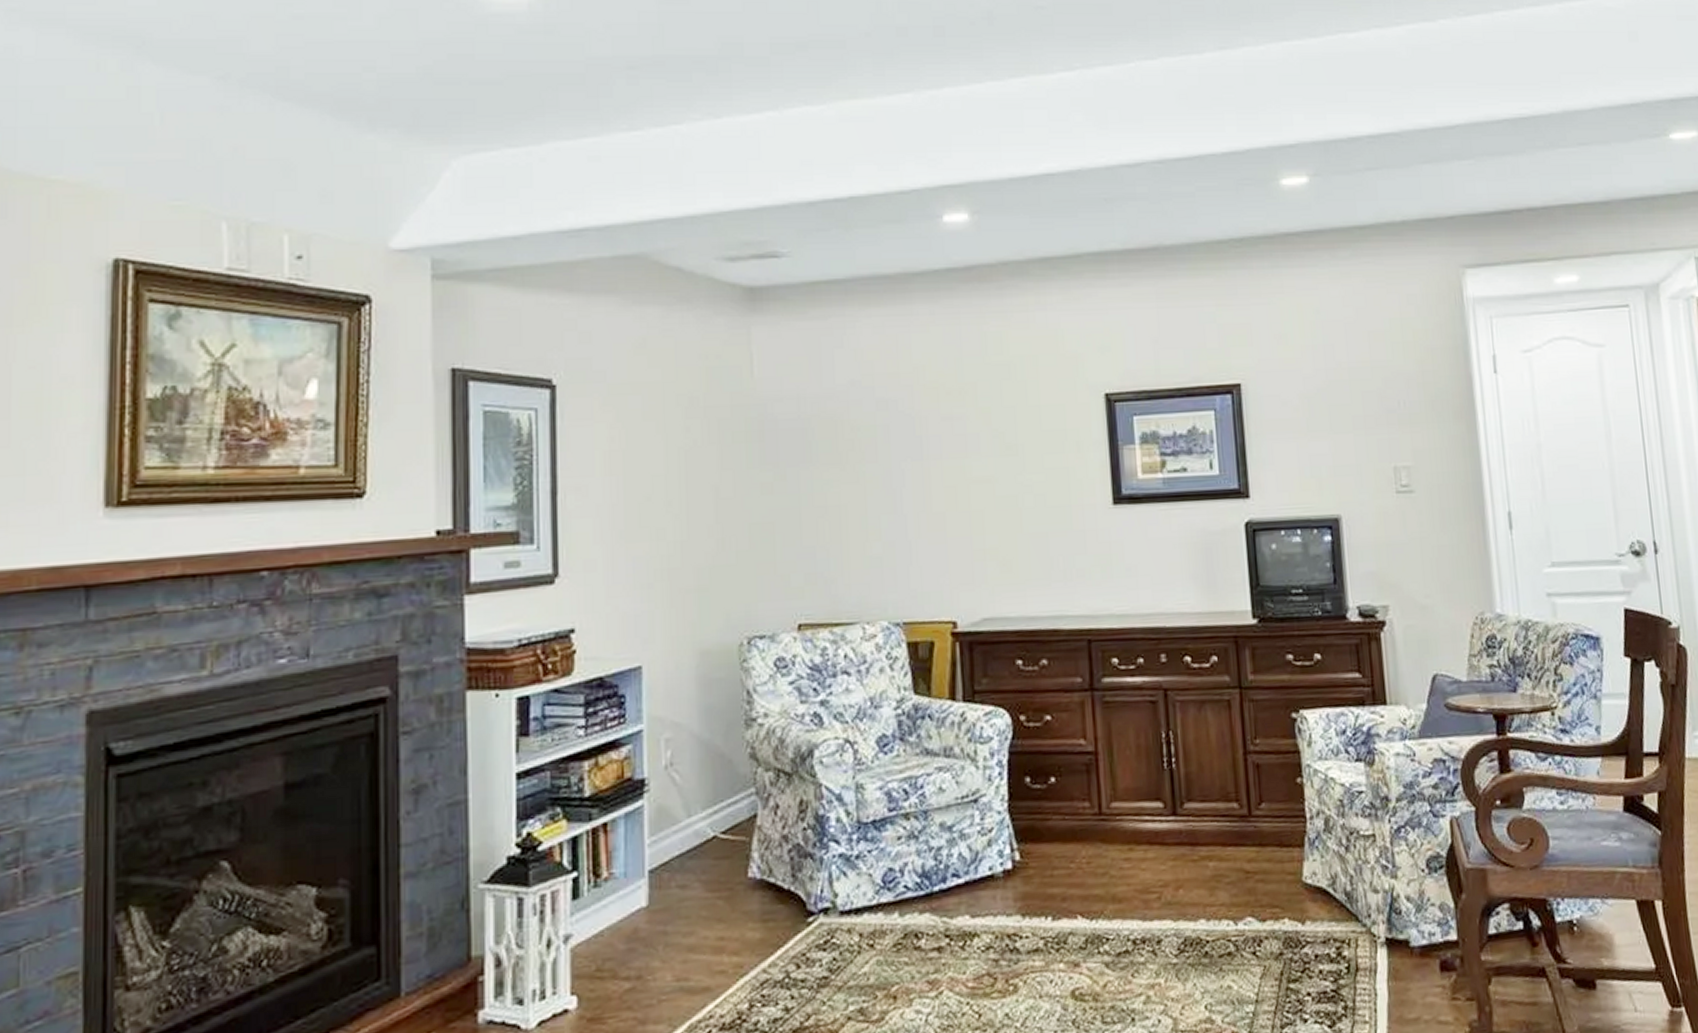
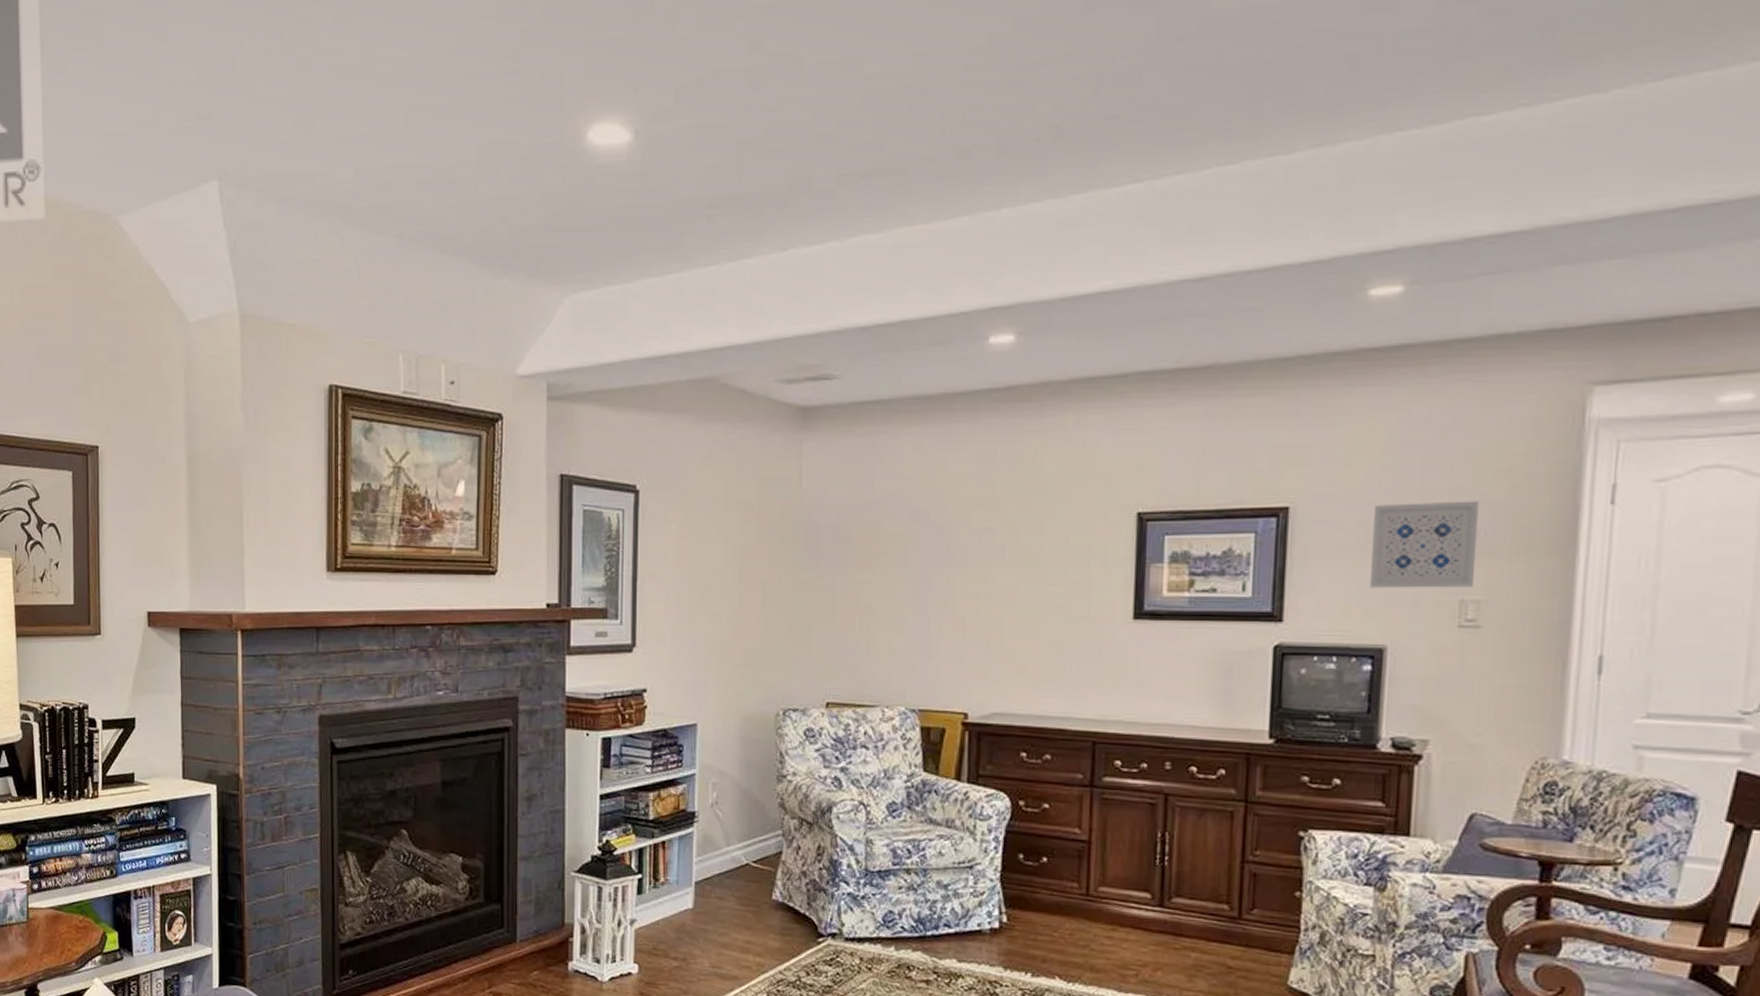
wall art: none [1313,373,1402,460] -> present [1370,501,1479,588]

